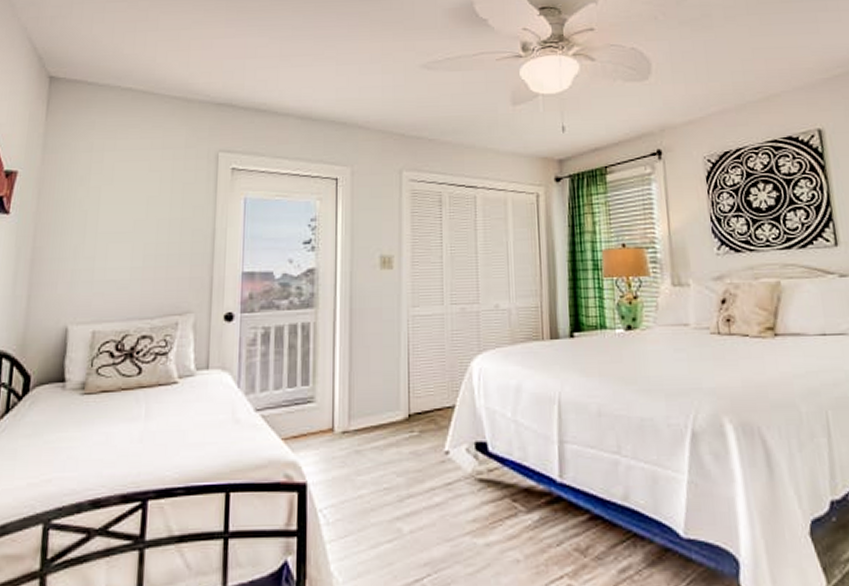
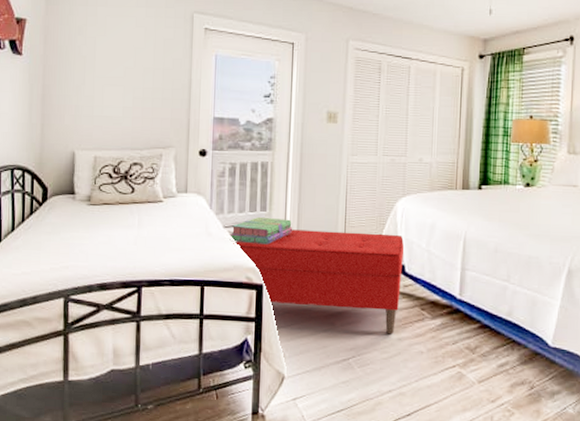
stack of books: none [263,393,343,430] -> present [229,216,293,245]
bench: none [267,403,486,539] -> present [233,229,405,335]

